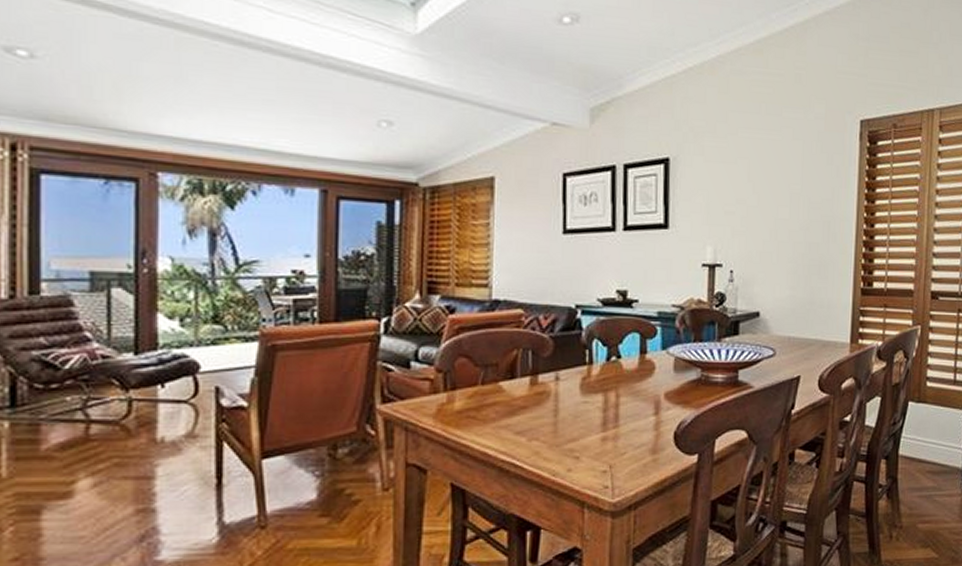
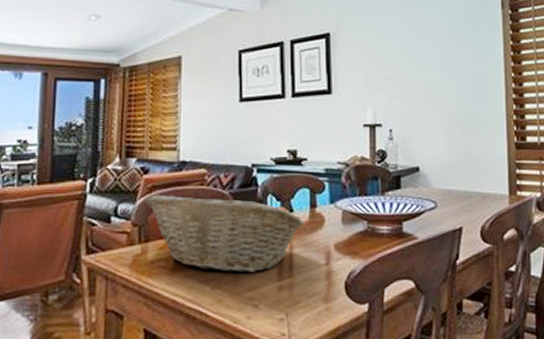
fruit basket: none [452,337,633,423] -> present [146,195,304,272]

